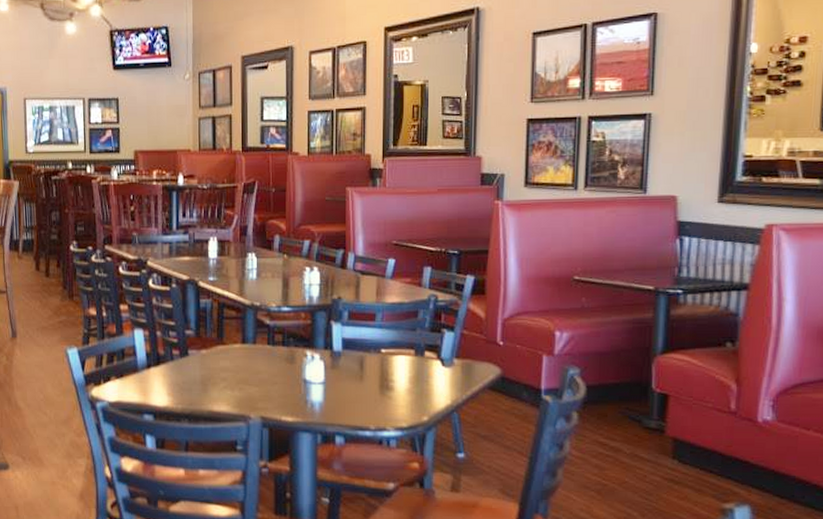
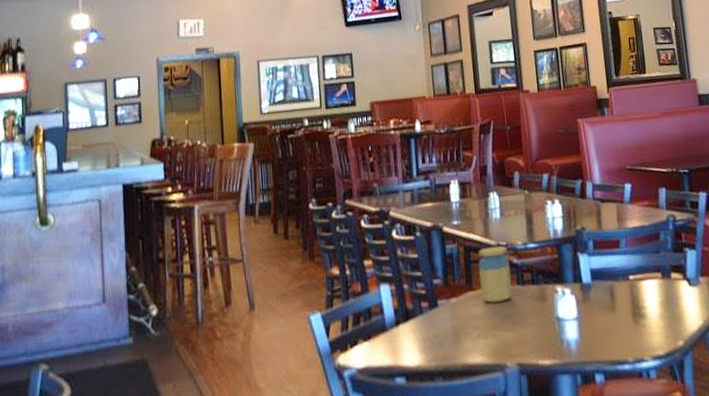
jar: none [230,305,263,359] -> present [478,246,512,303]

